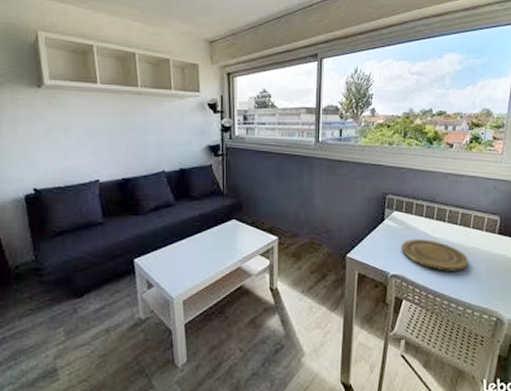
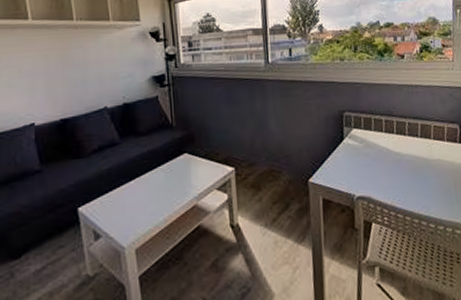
plate: present [402,238,468,272] -> none [364,155,434,188]

